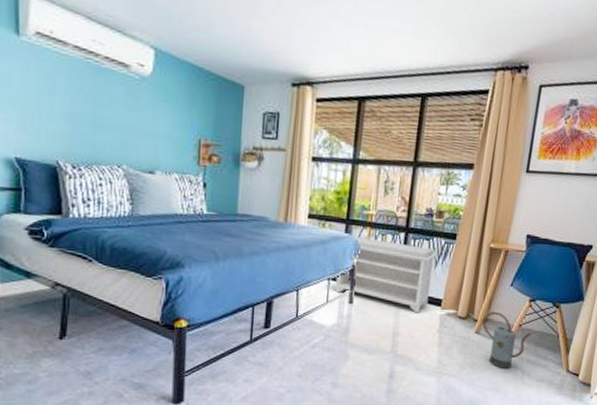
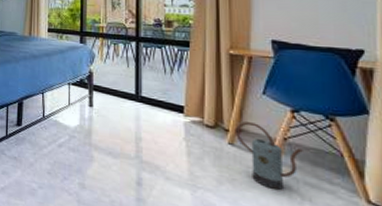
bench: present [335,236,438,313] -> none [75,45,172,120]

